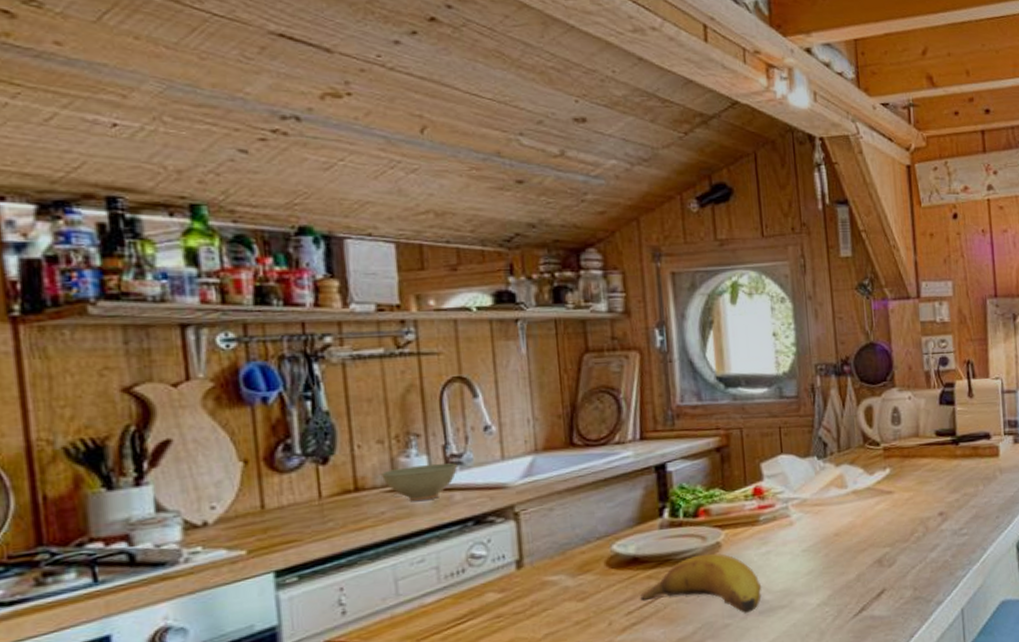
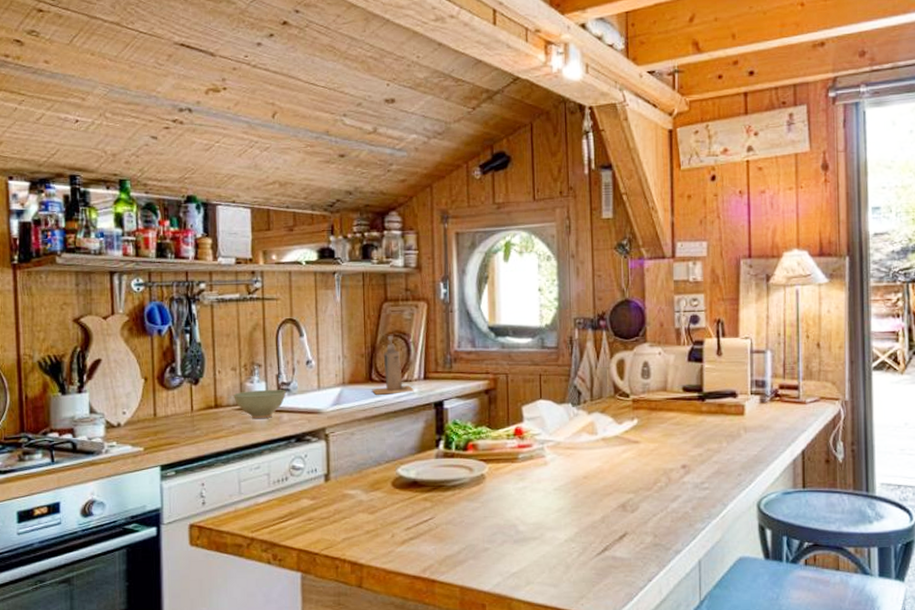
soap dispenser: none [574,391,629,462] -> present [372,335,414,395]
fruit: present [640,553,762,613] -> none [417,484,518,540]

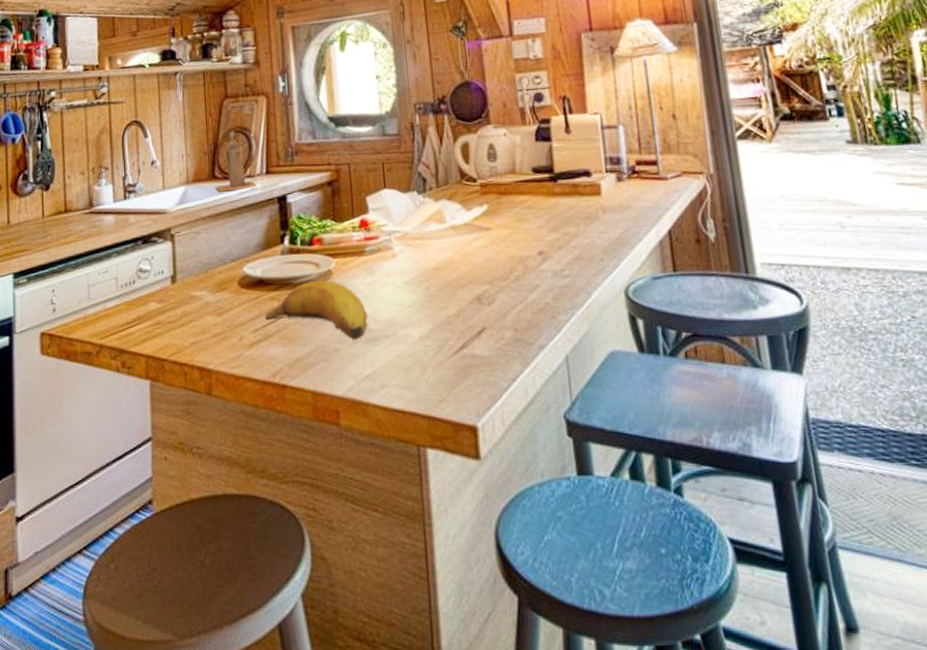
bowl: present [232,389,287,419] -> none [81,191,133,223]
fruit: none [417,484,518,540] -> present [265,280,368,340]

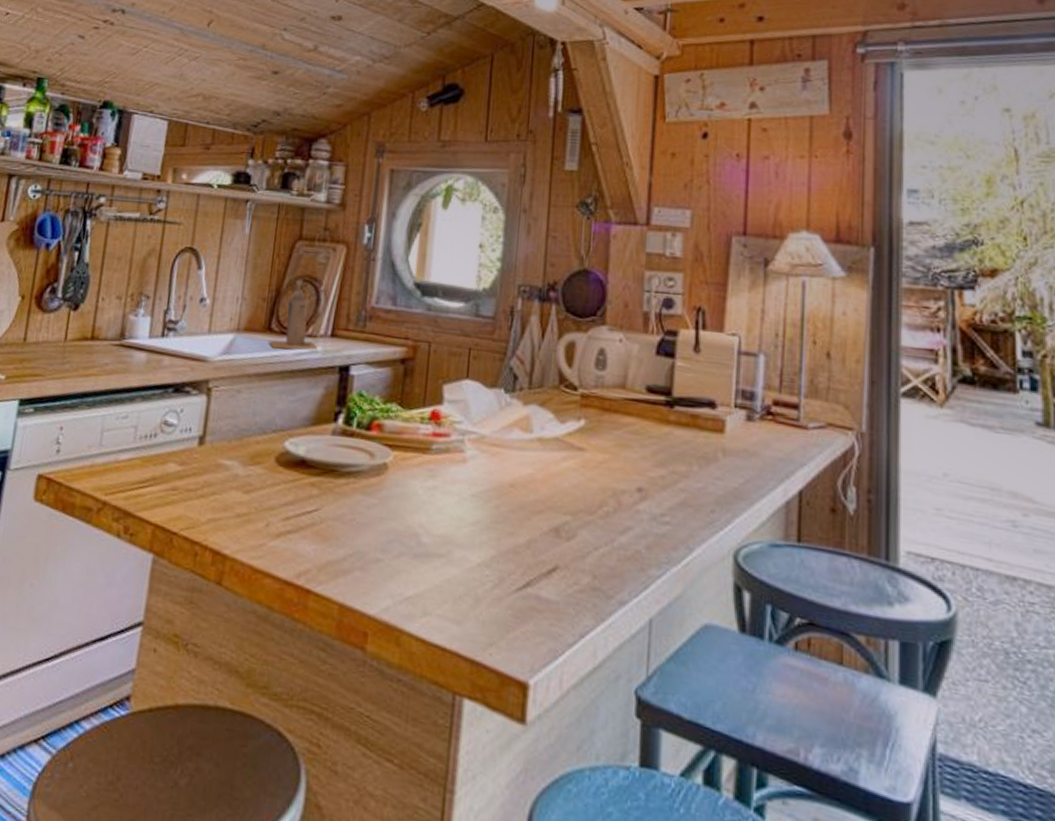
fruit: present [265,280,368,340] -> none [300,472,422,552]

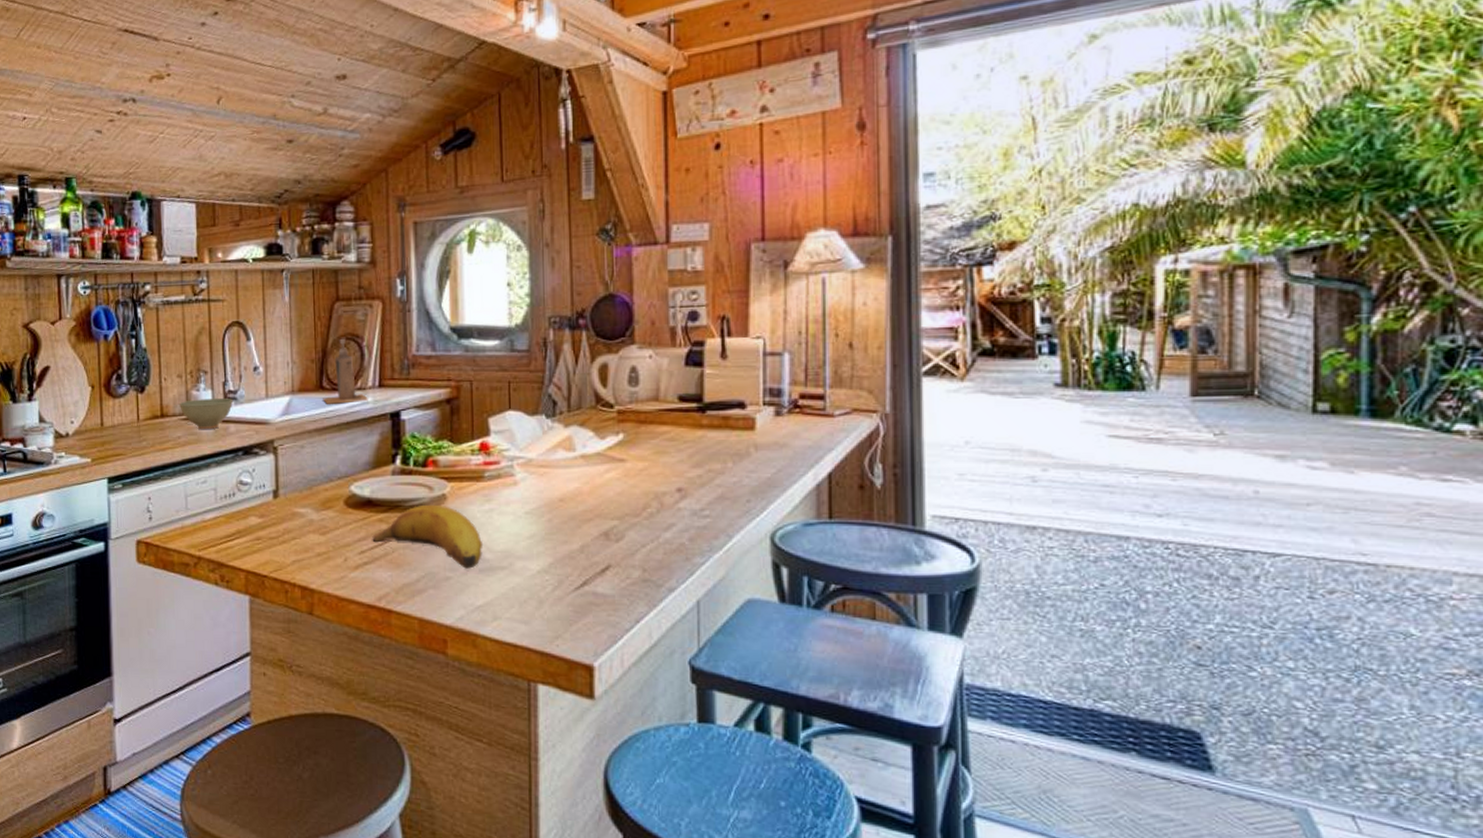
bowl: none [112,325,173,360] -> present [178,397,234,430]
fruit: none [300,472,422,552] -> present [372,504,484,569]

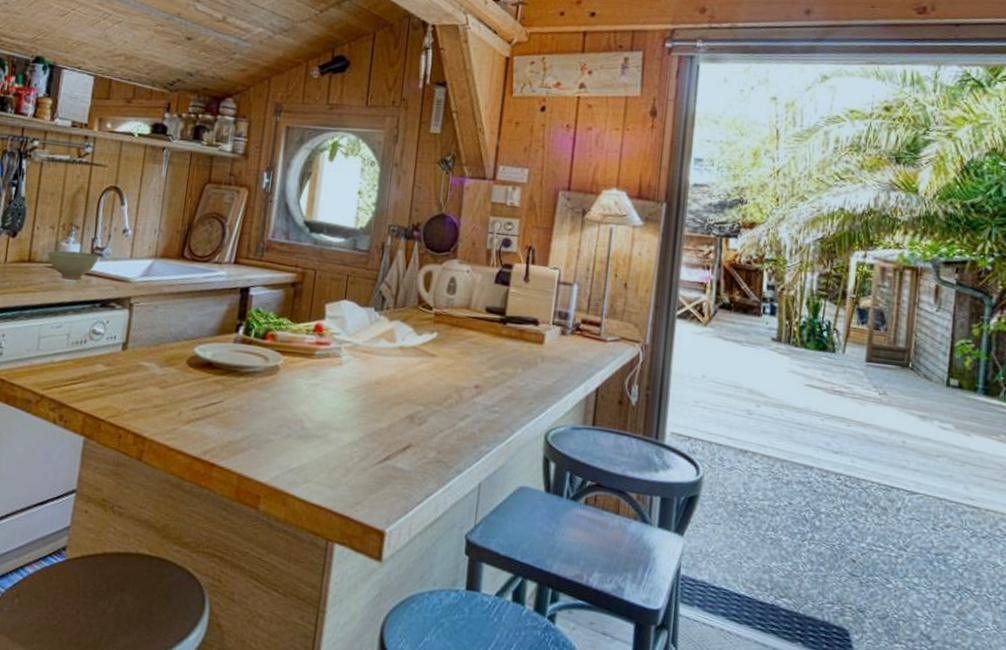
soap dispenser: present [323,338,368,404] -> none [182,216,223,275]
fruit: present [372,504,484,569] -> none [207,372,305,435]

